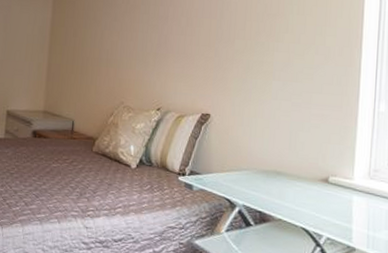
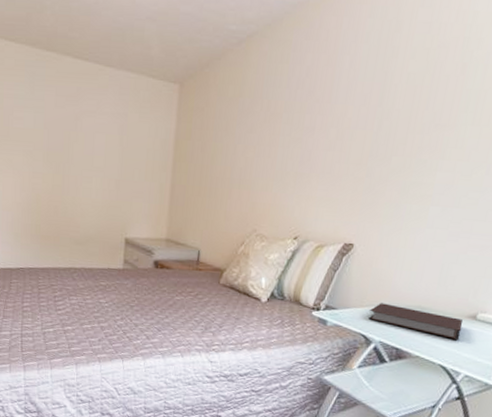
notebook: none [230,168,317,203] -> present [368,303,463,340]

